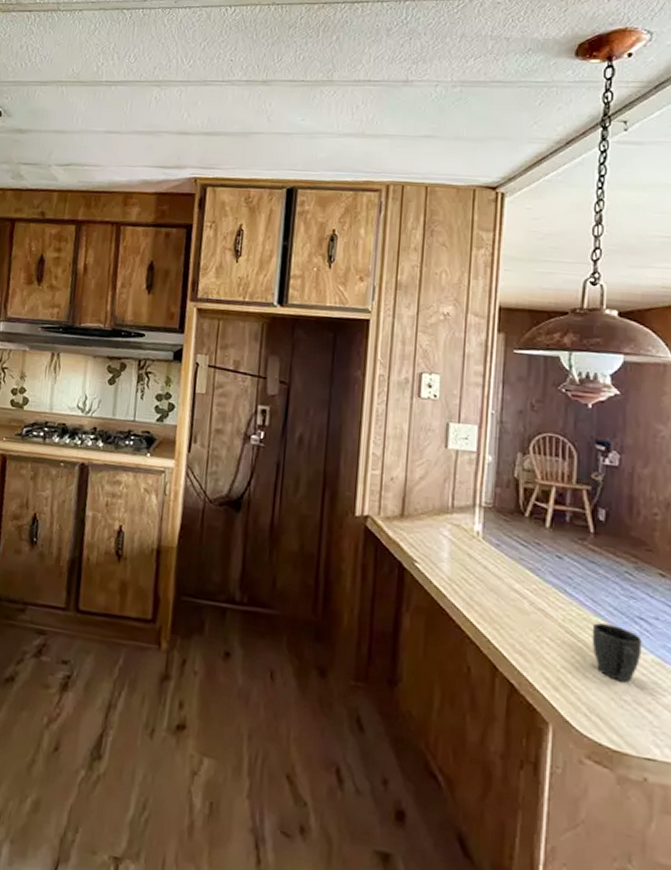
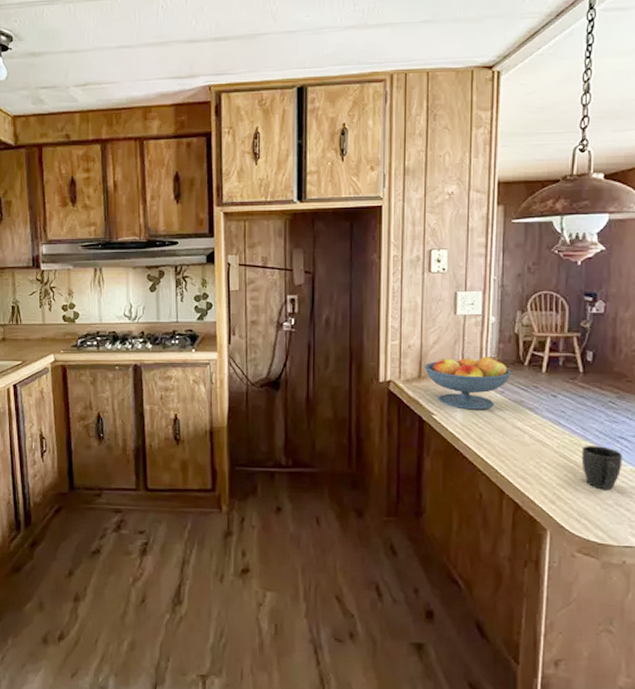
fruit bowl: none [408,497,510,564] -> present [425,356,512,410]

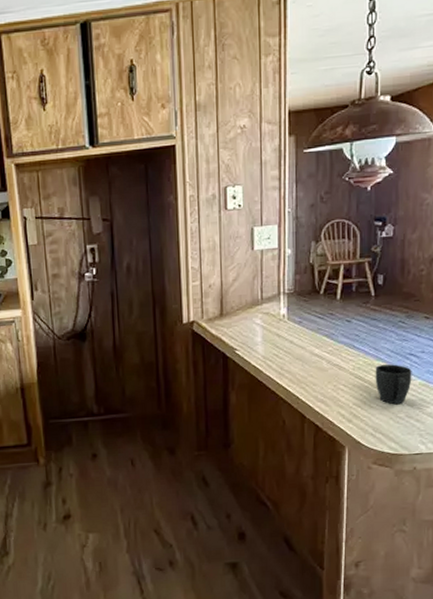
fruit bowl: present [425,356,512,410] -> none [226,288,309,342]

